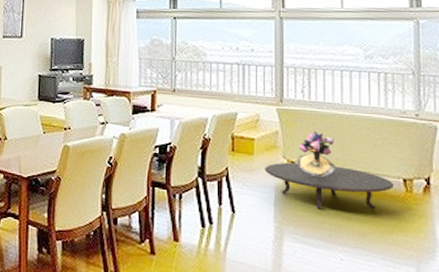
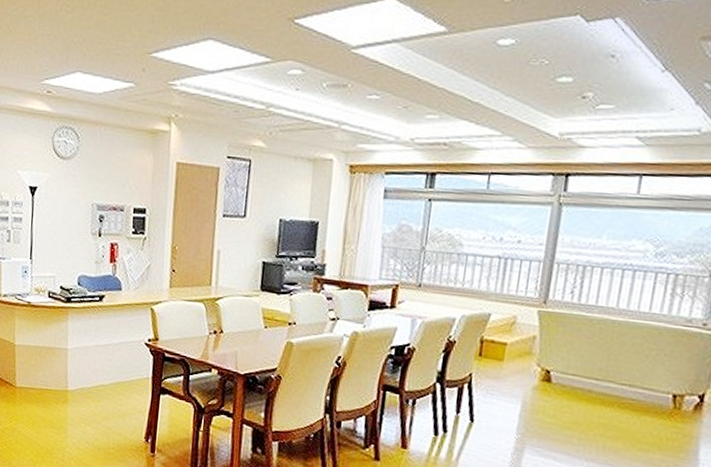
table: present [265,162,394,210] -> none [514,370,661,426]
bouquet: present [296,130,336,177] -> none [552,337,601,389]

